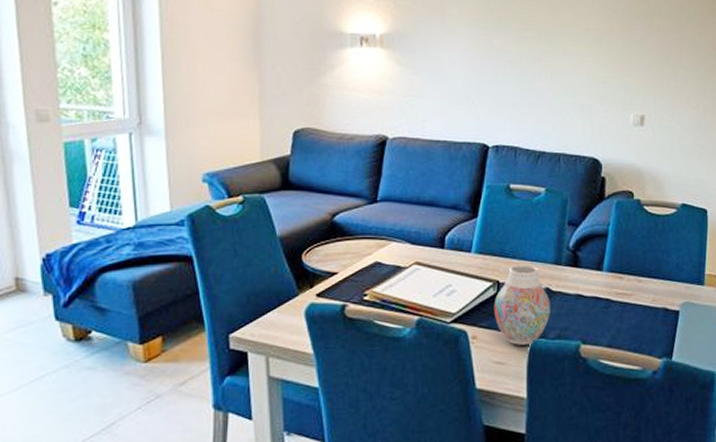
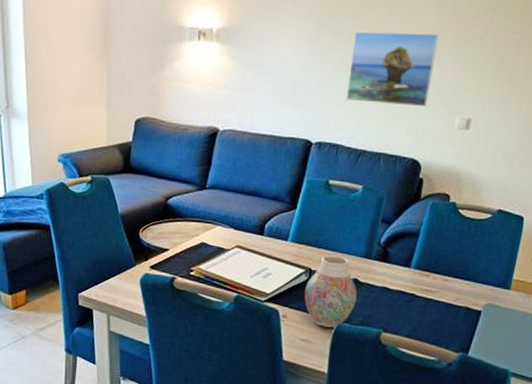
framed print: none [519,34,605,106] -> present [346,31,439,107]

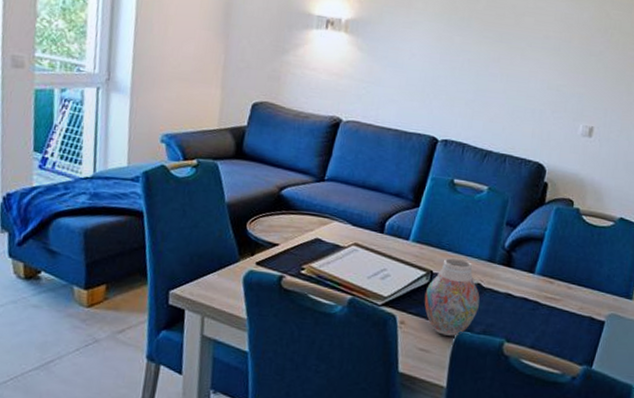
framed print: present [346,31,439,107] -> none [473,35,564,113]

